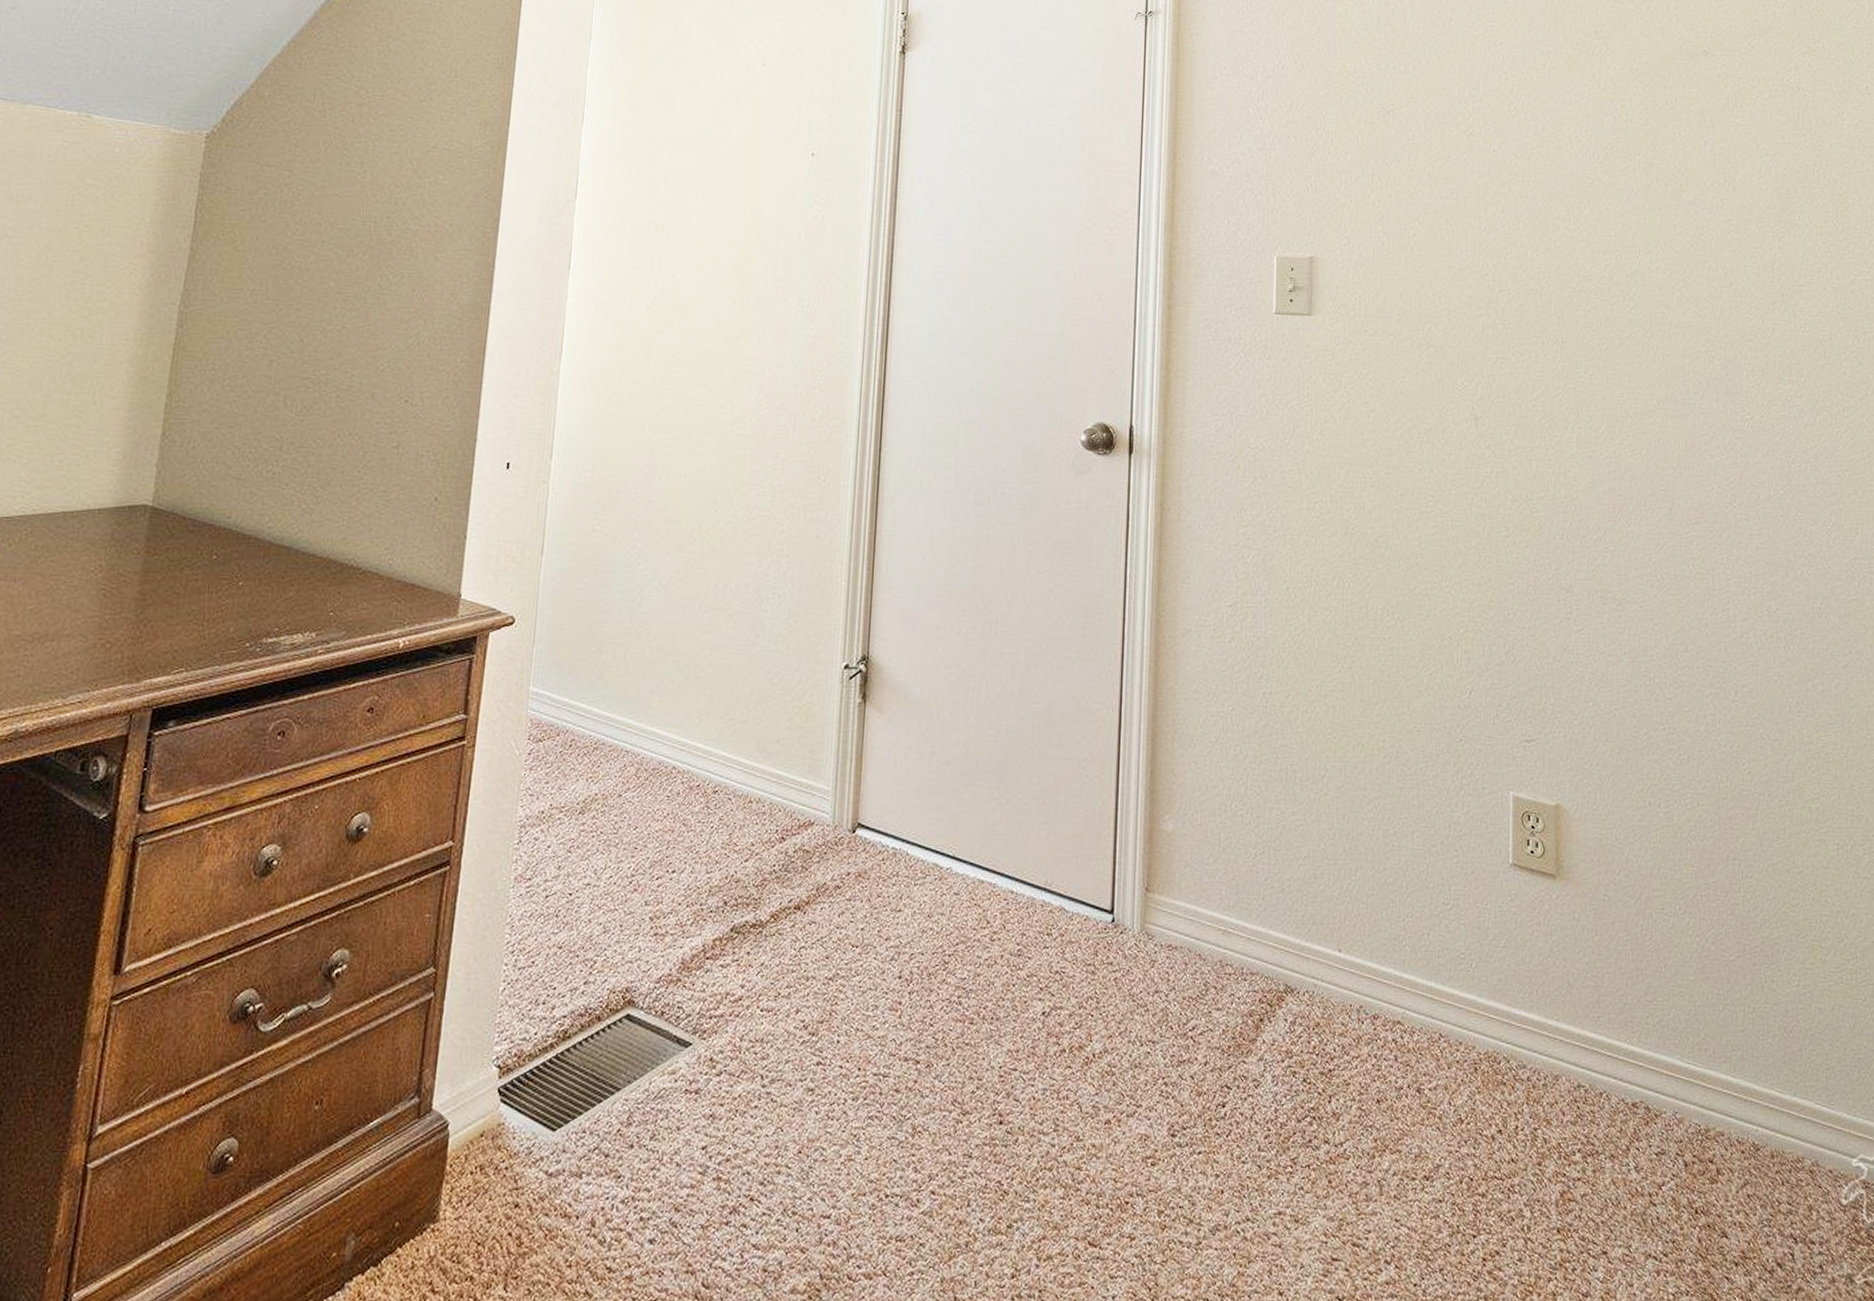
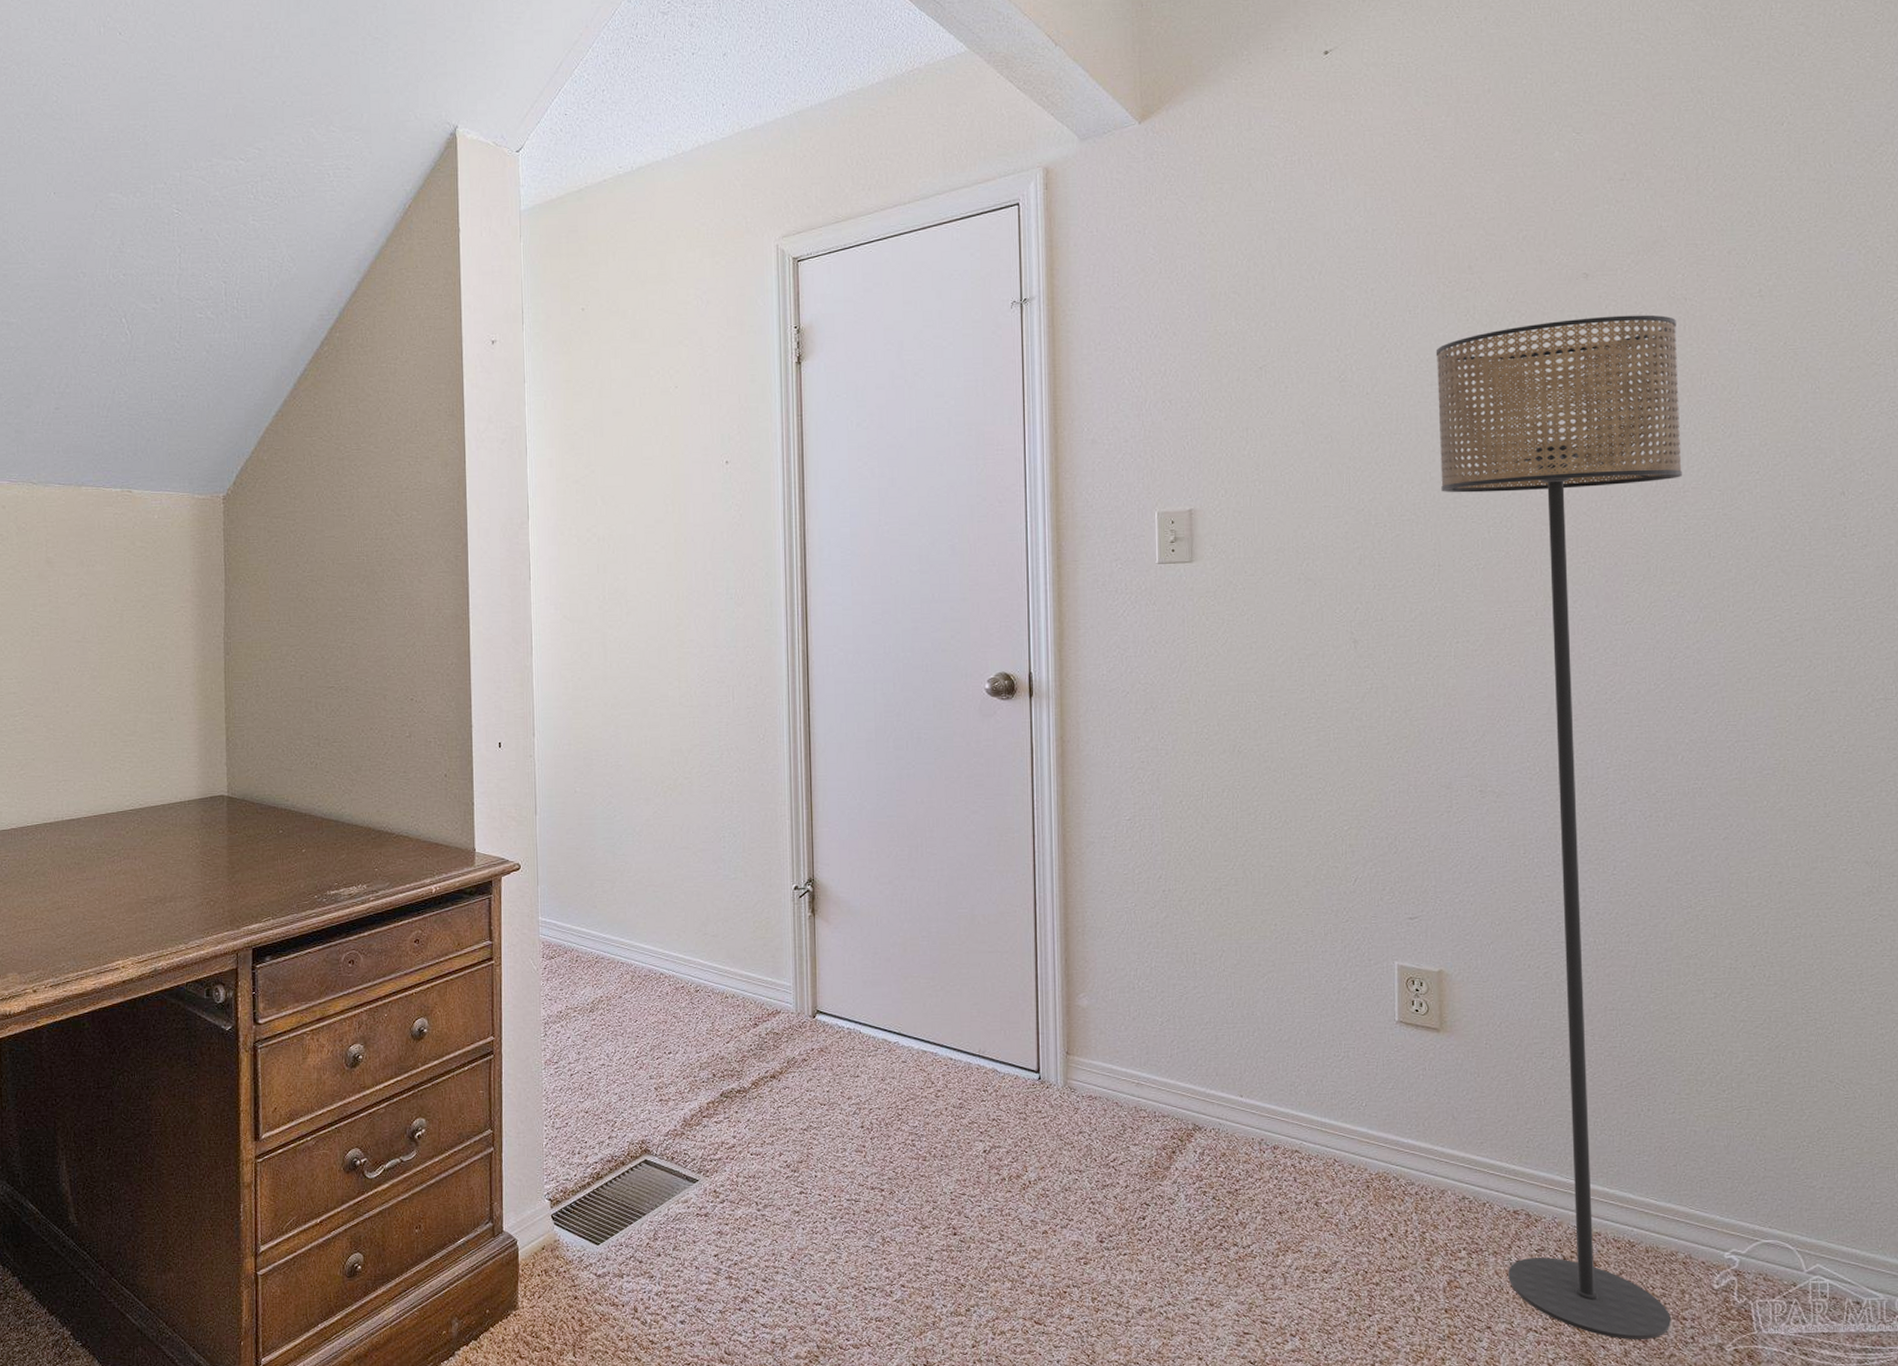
floor lamp: none [1562,96,1798,1270] -> present [1435,314,1682,1340]

